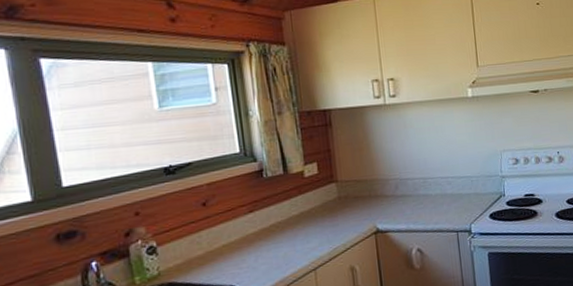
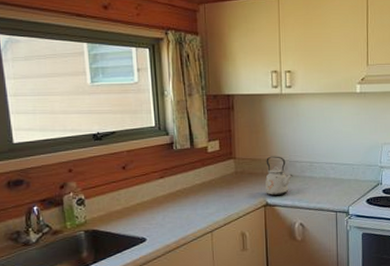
kettle: none [373,174,405,221] -> present [265,156,293,196]

